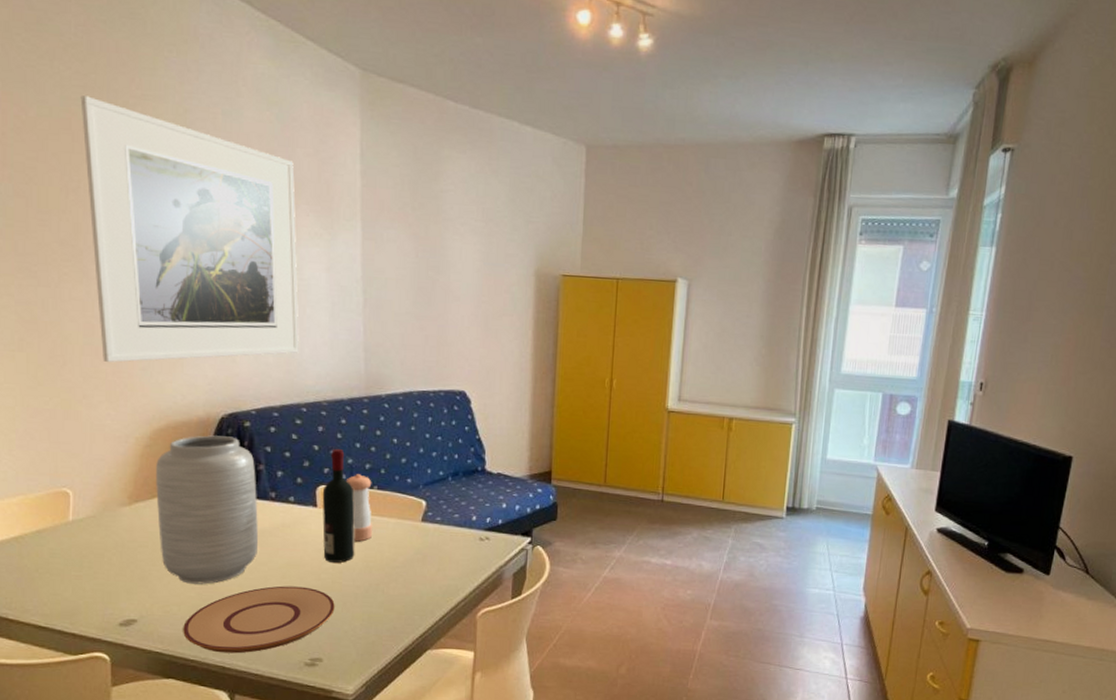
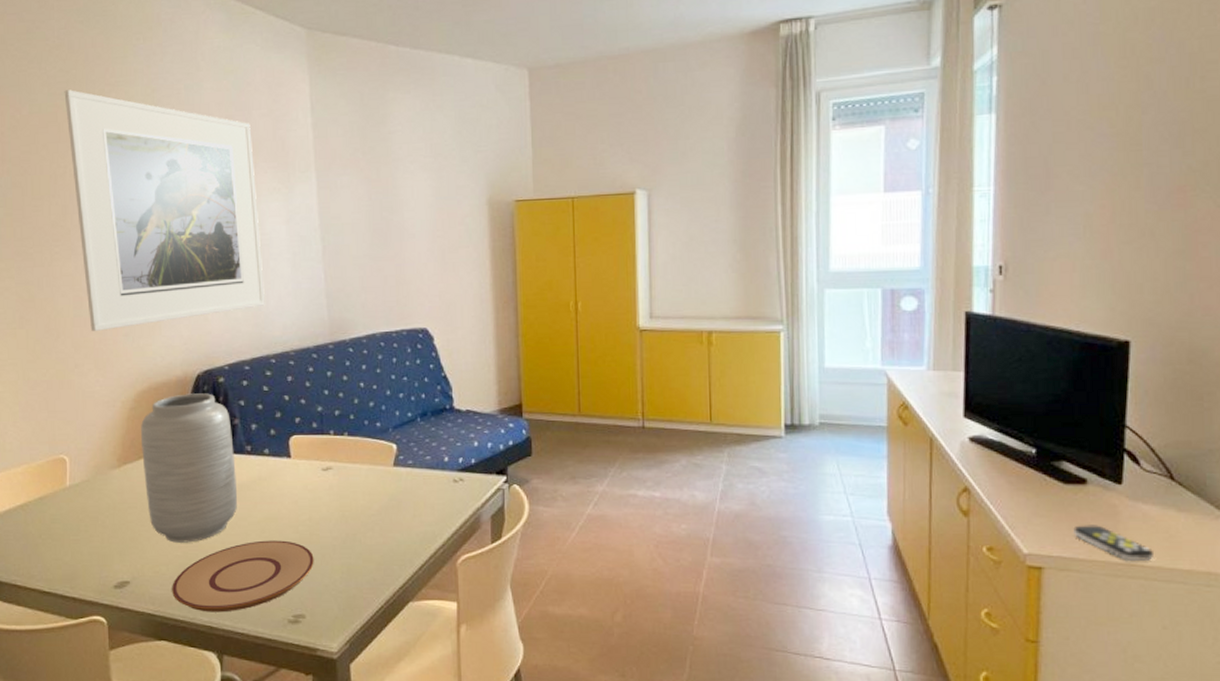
wine bottle: present [322,449,355,563] -> none [295,398,330,514]
pepper shaker: present [345,474,373,542] -> none [316,421,347,491]
remote control: none [1007,607,1066,639] -> present [1073,525,1155,562]

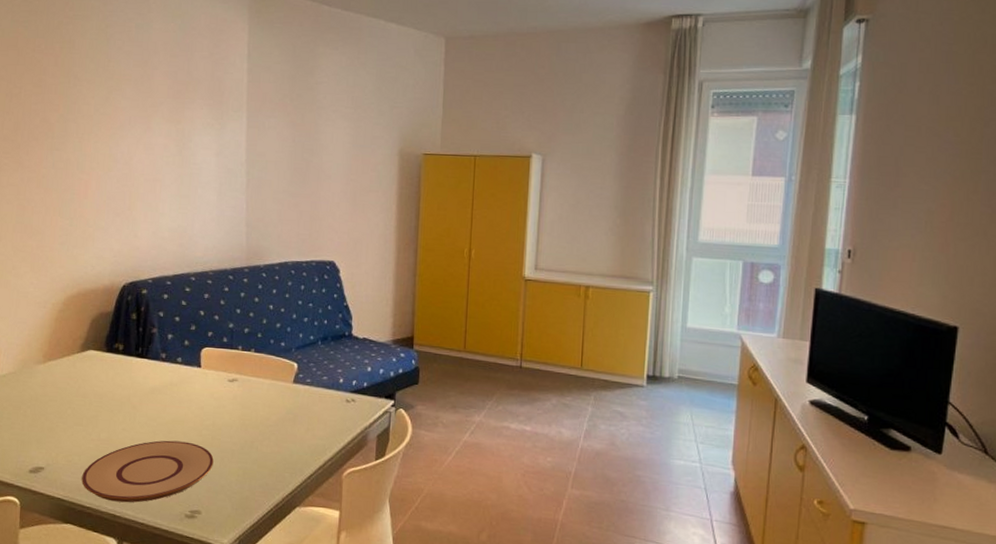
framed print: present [64,90,265,331] -> none [26,19,192,238]
vase: present [141,393,238,543] -> none [66,301,150,437]
remote control: present [1073,525,1155,562] -> none [895,487,966,525]

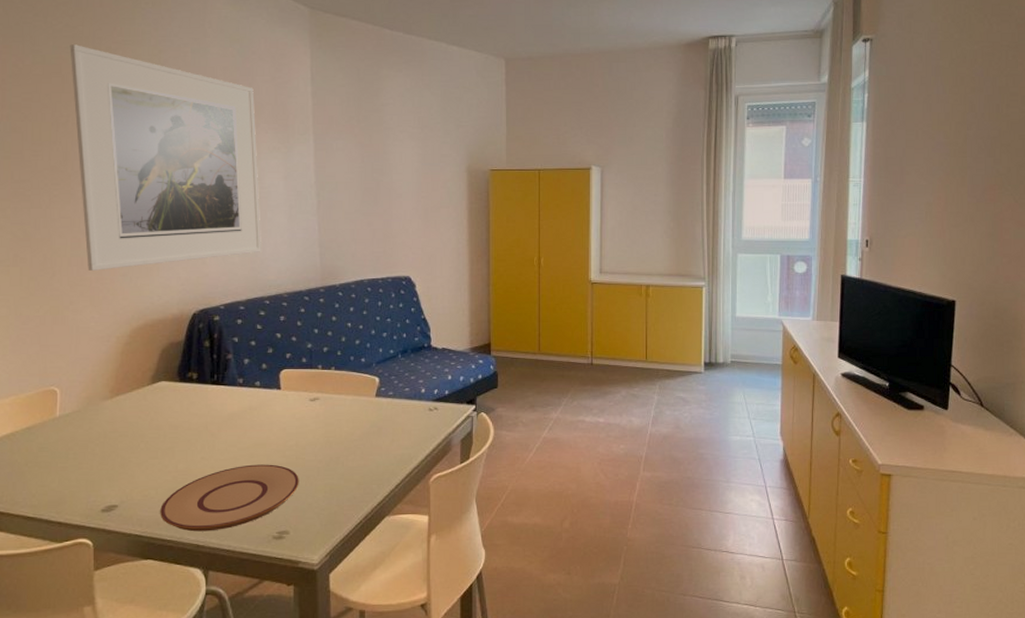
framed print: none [26,19,192,238] -> present [70,44,261,271]

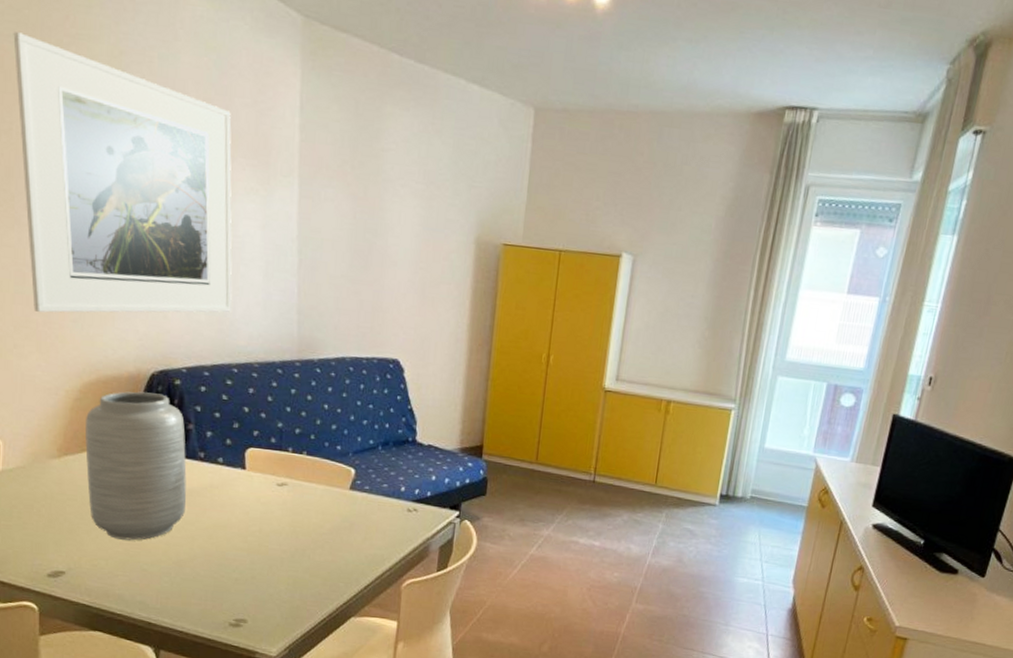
vase: none [135,330,229,468] -> present [85,391,187,541]
plate: present [160,464,299,532] -> none [110,546,261,610]

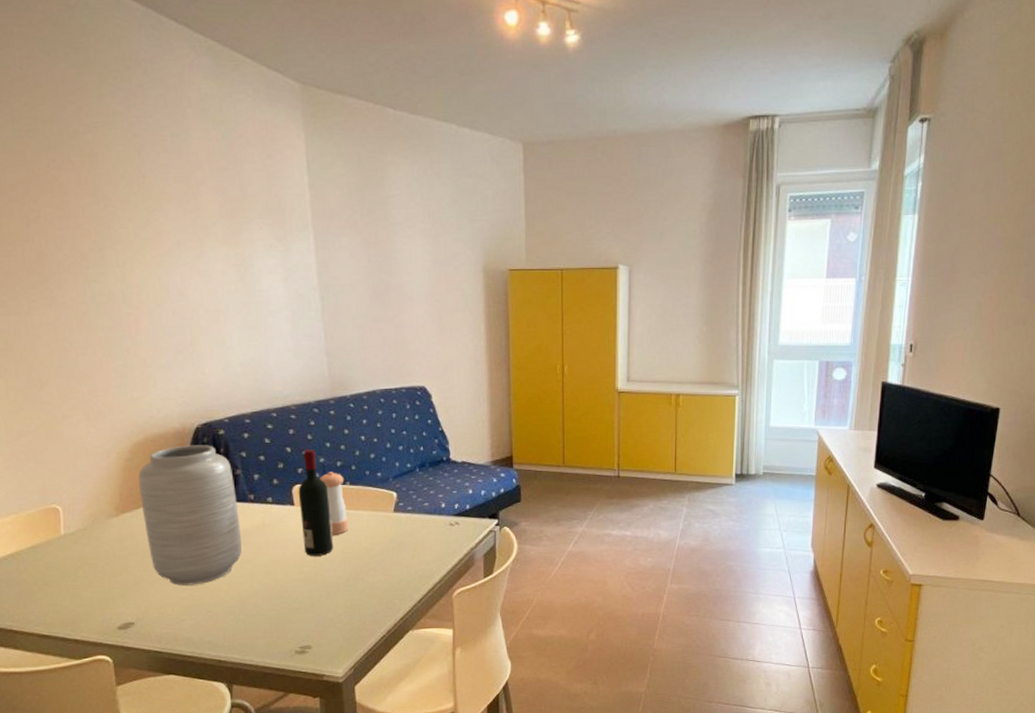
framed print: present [13,32,232,313] -> none [31,127,264,382]
wine bottle: none [250,412,284,526] -> present [298,450,334,556]
pepper shaker: none [275,438,302,507] -> present [319,472,349,535]

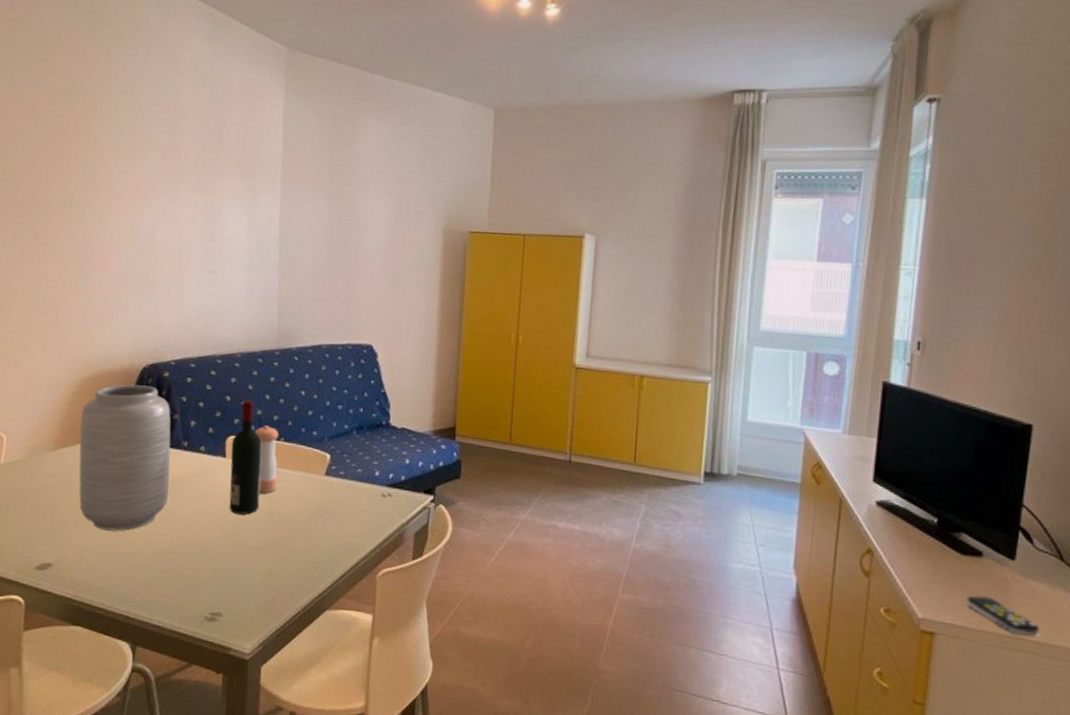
remote control: none [946,551,1001,579] -> present [966,595,1040,636]

